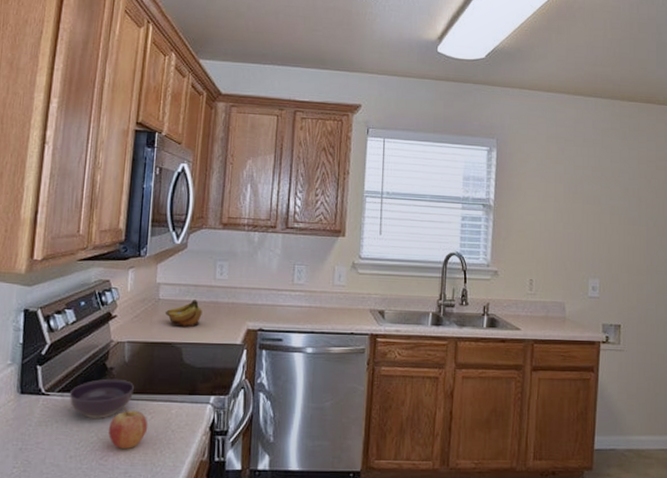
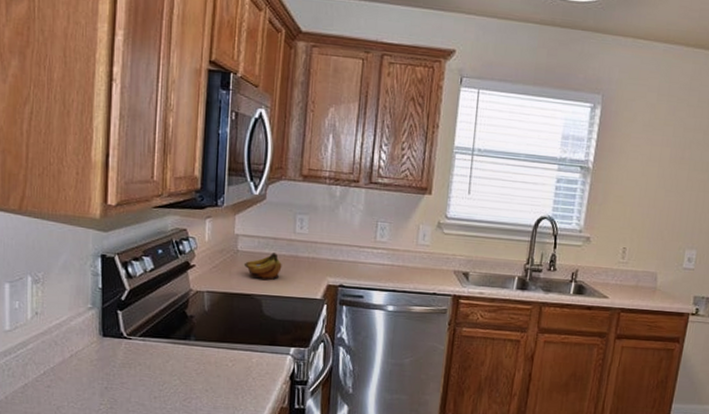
bowl: present [69,378,135,418] -> none [150,326,216,363]
fruit: present [108,407,148,449] -> none [191,354,230,393]

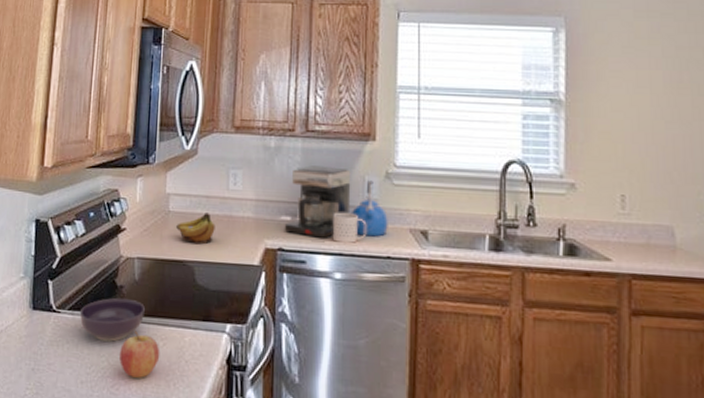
bowl: none [150,326,216,363] -> present [79,297,146,342]
fruit: none [191,354,230,393] -> present [119,330,160,378]
coffee maker: none [345,214,408,277] -> present [284,165,351,238]
mug: none [387,255,418,283] -> present [332,212,367,244]
kettle: none [405,229,437,277] -> present [350,180,388,237]

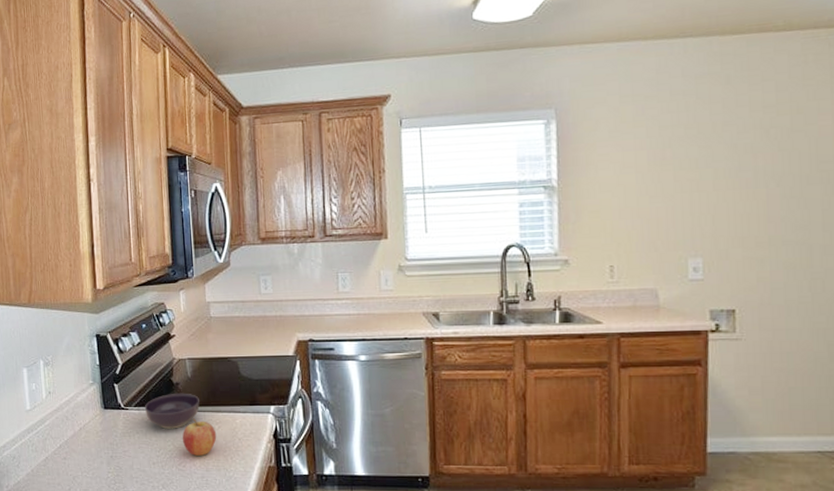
fruit: present [175,213,215,244] -> none [217,315,253,343]
coffee maker: present [284,165,351,238] -> none [312,265,370,328]
mug: present [332,212,367,244] -> none [354,303,385,331]
kettle: present [350,180,388,237] -> none [370,274,404,322]

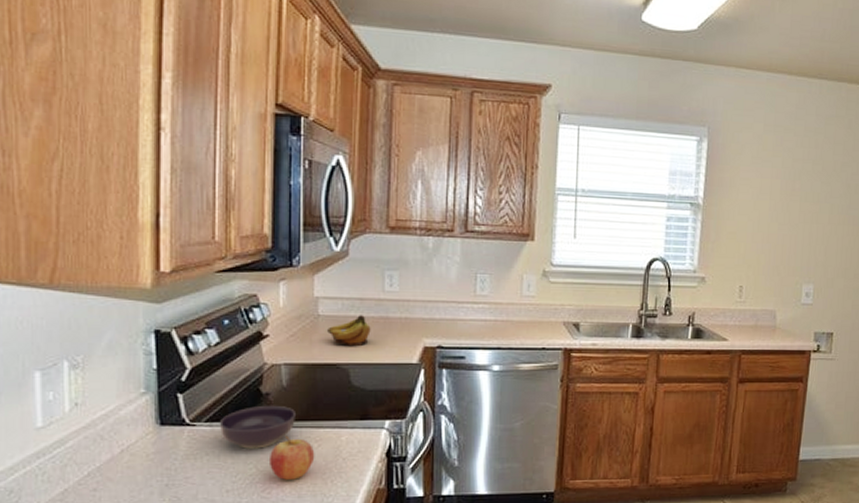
fruit: none [217,315,253,343] -> present [326,315,371,347]

